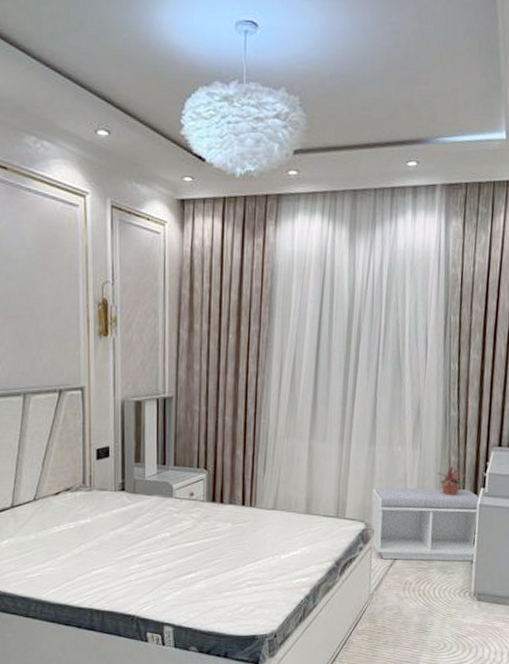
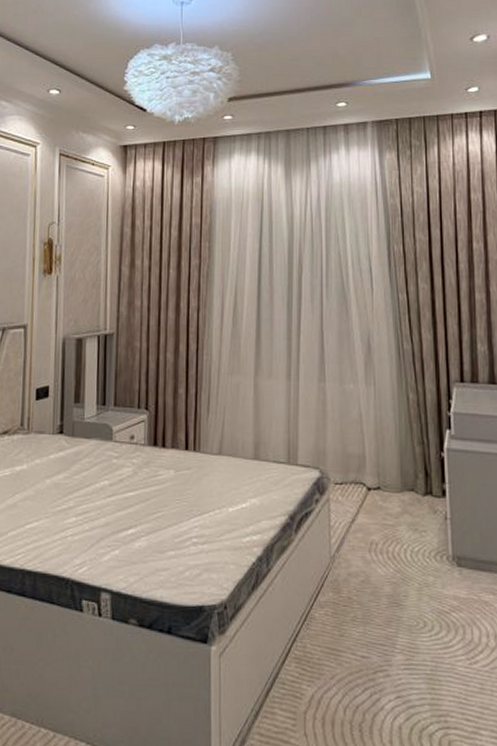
bench: present [370,487,481,561] -> none [326,429,448,516]
potted plant: present [437,465,467,495] -> none [395,403,429,438]

